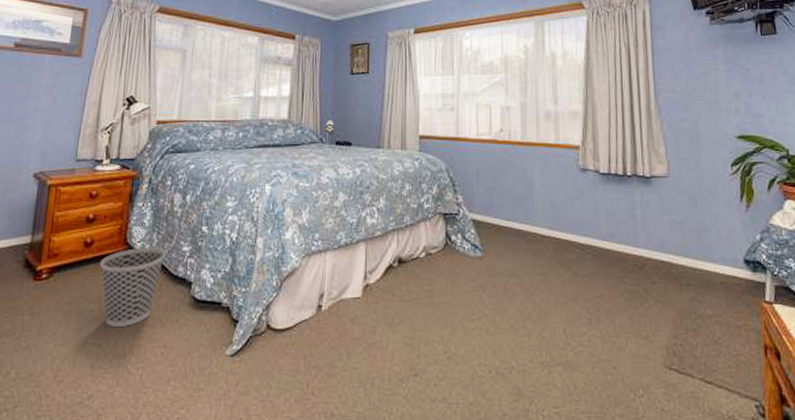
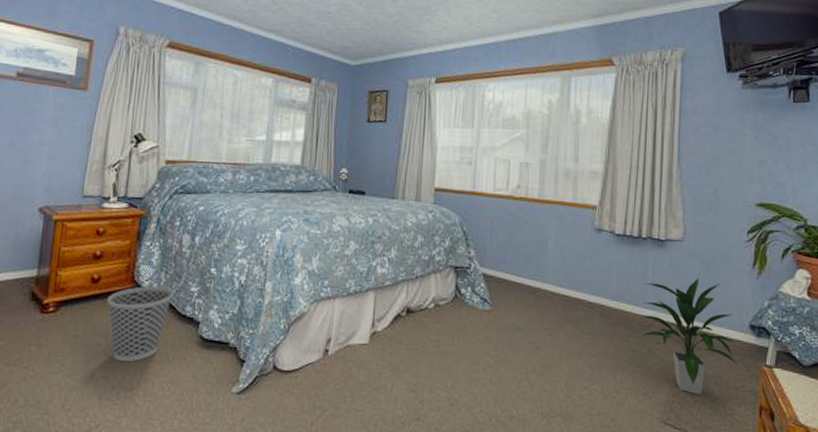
indoor plant: none [633,213,737,337] -> present [641,277,738,395]

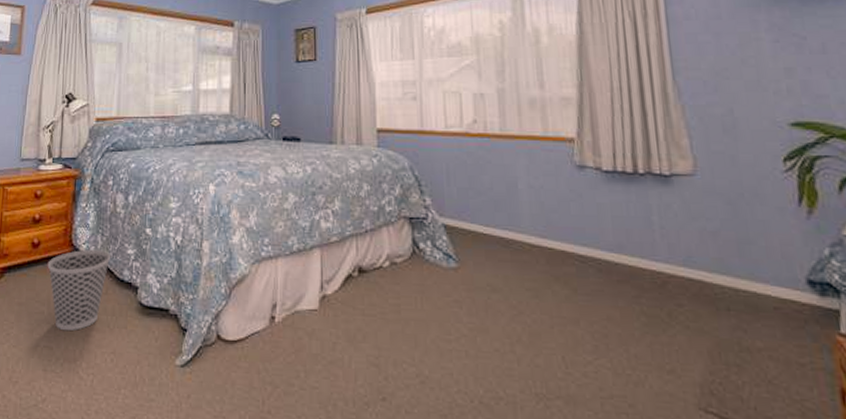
indoor plant: present [641,277,738,395] -> none [649,220,799,374]

